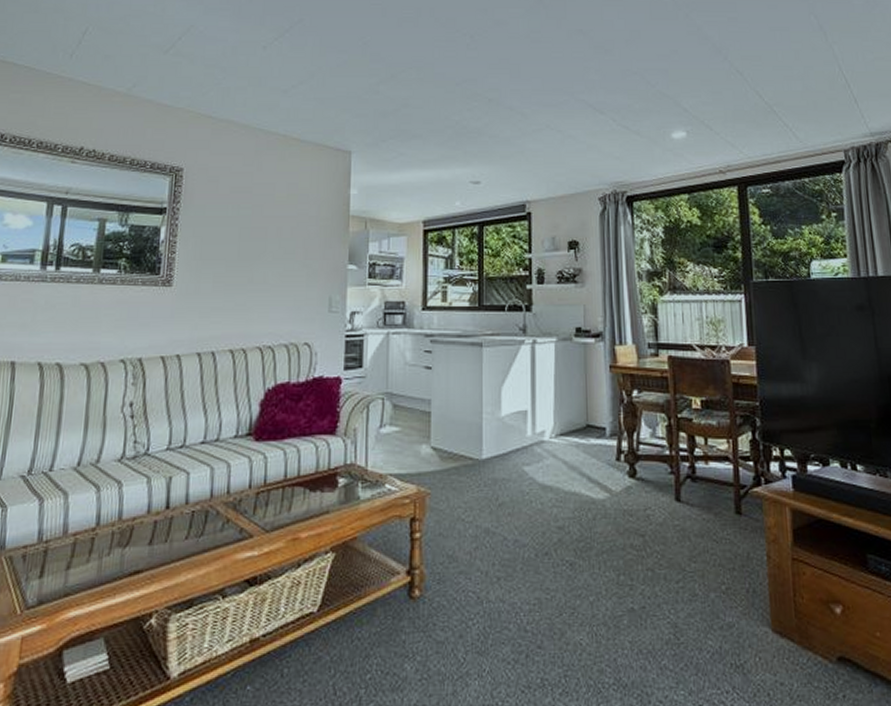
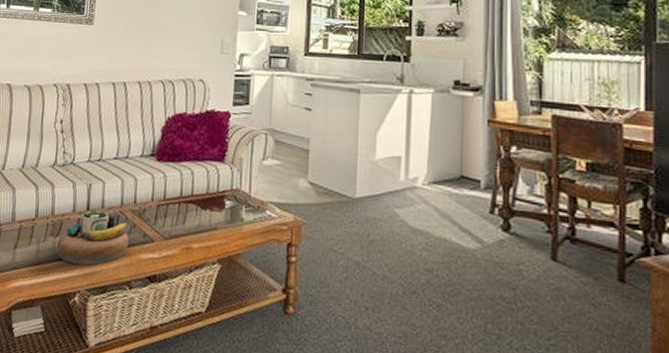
decorative bowl: none [126,506,221,577] -> present [57,208,129,265]

